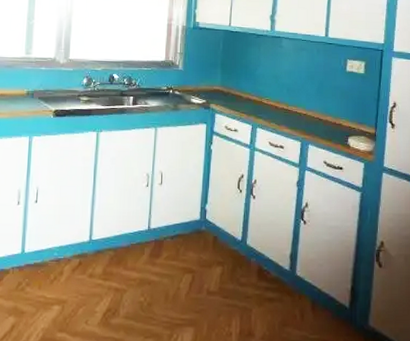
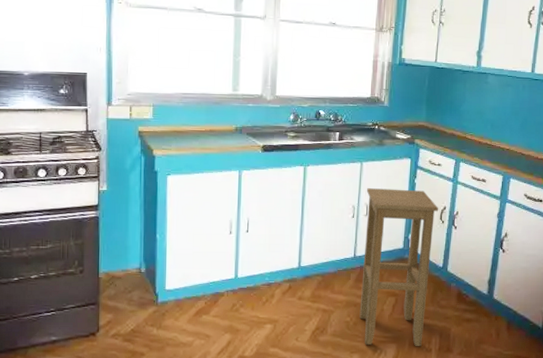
stool: none [154,155,236,330] -> present [359,188,439,346]

